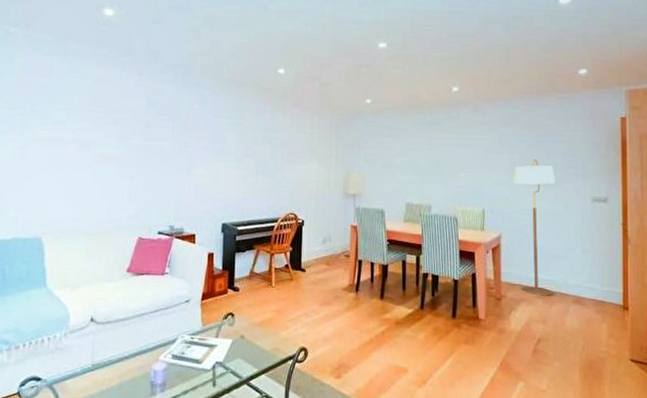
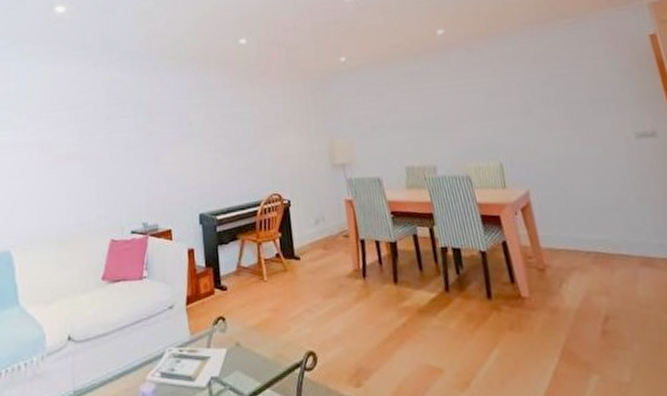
floor lamp: present [513,159,556,296] -> none [529,97,612,261]

